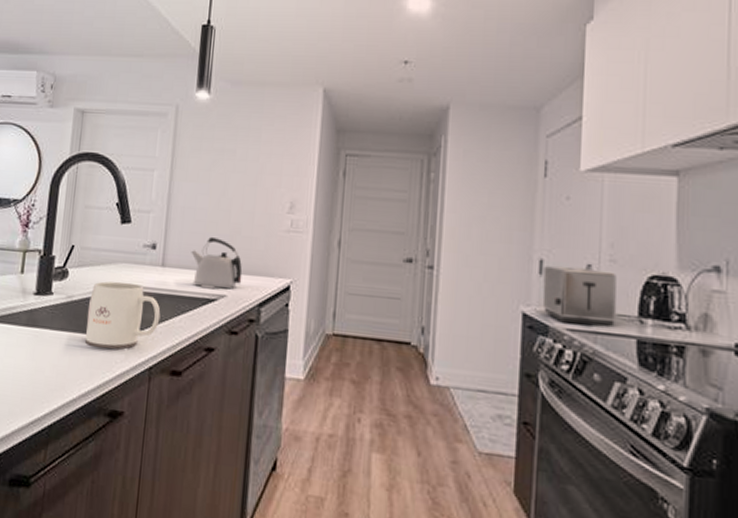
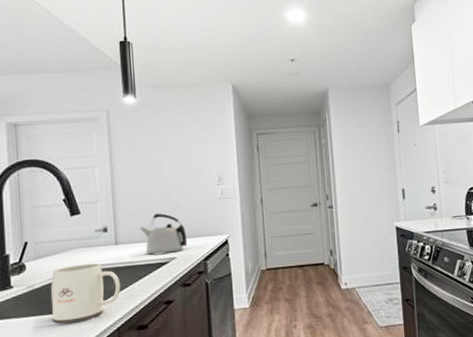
toaster: present [542,265,617,326] -> none [405,189,454,229]

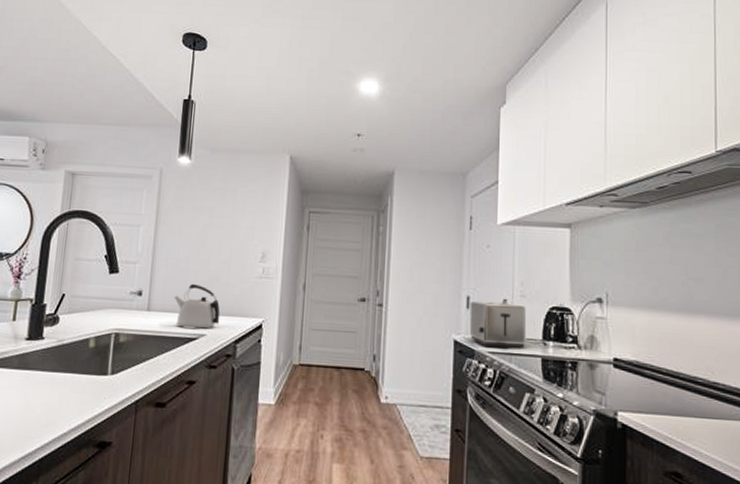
mug: present [50,263,121,324] -> none [75,325,146,387]
toaster: none [405,189,454,229] -> present [469,300,527,348]

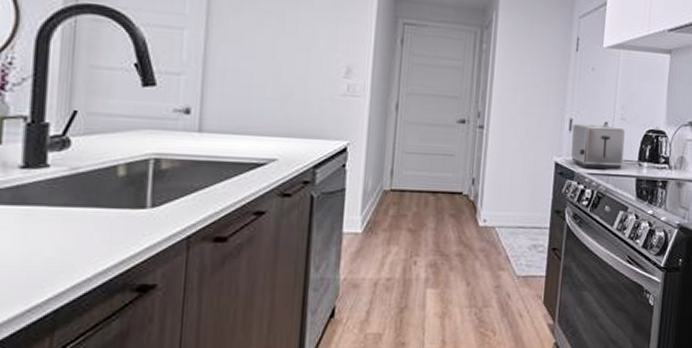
kettle: present [174,283,220,330] -> none [234,100,295,154]

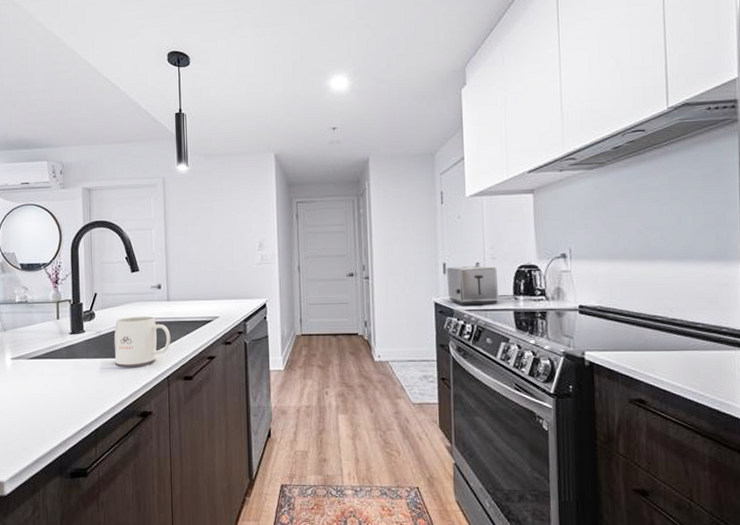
mug: none [99,149,199,222] -> present [114,316,171,368]

